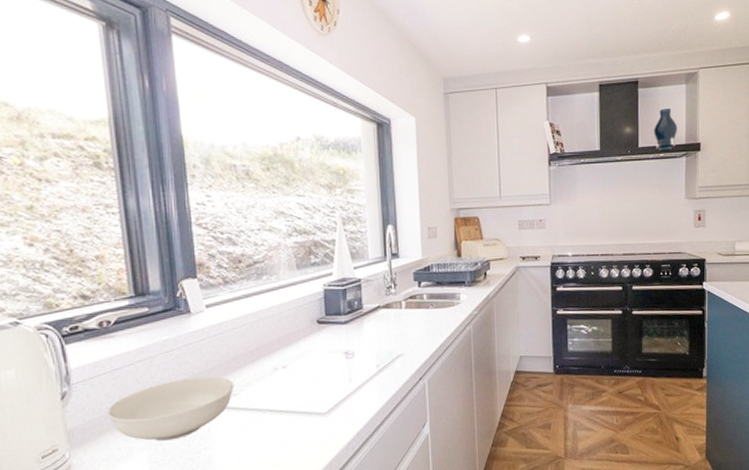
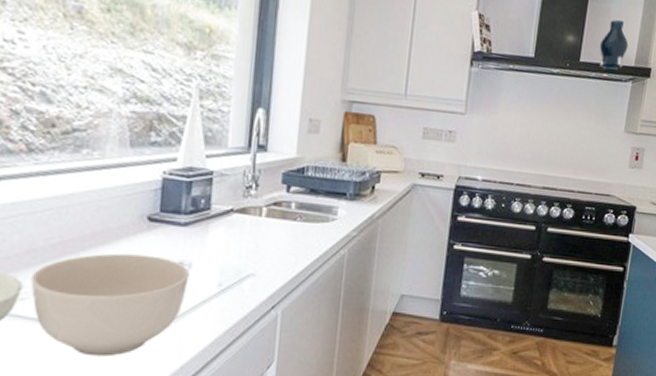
bowl: none [238,350,354,433] -> present [30,253,189,357]

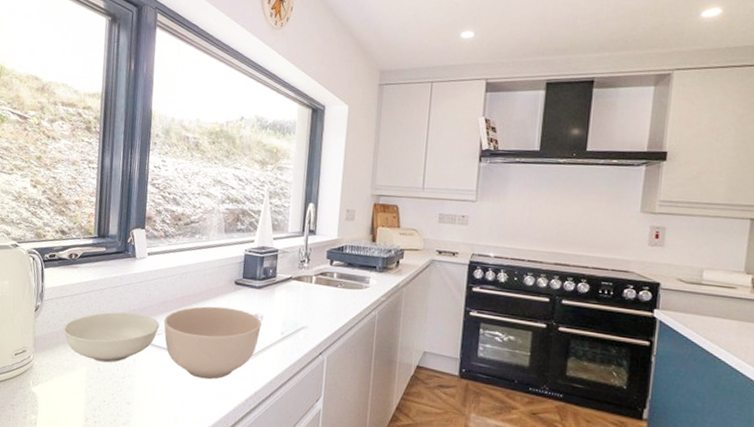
vase: present [599,20,629,73] -> none [606,111,639,158]

